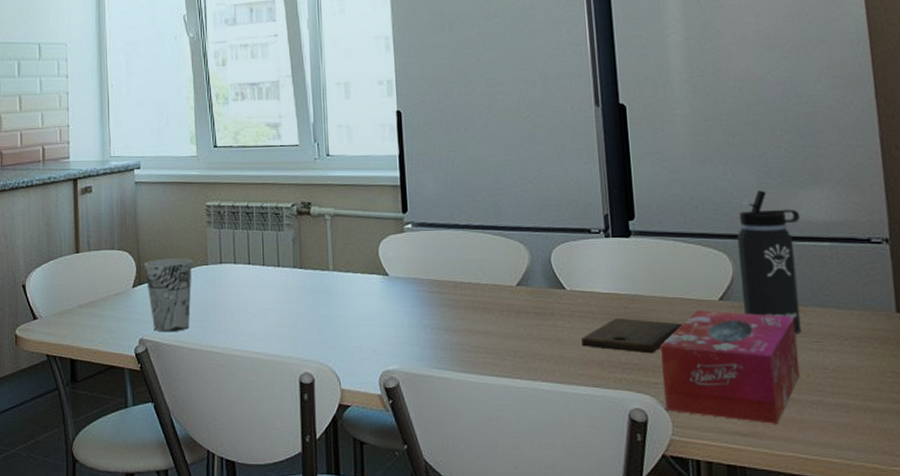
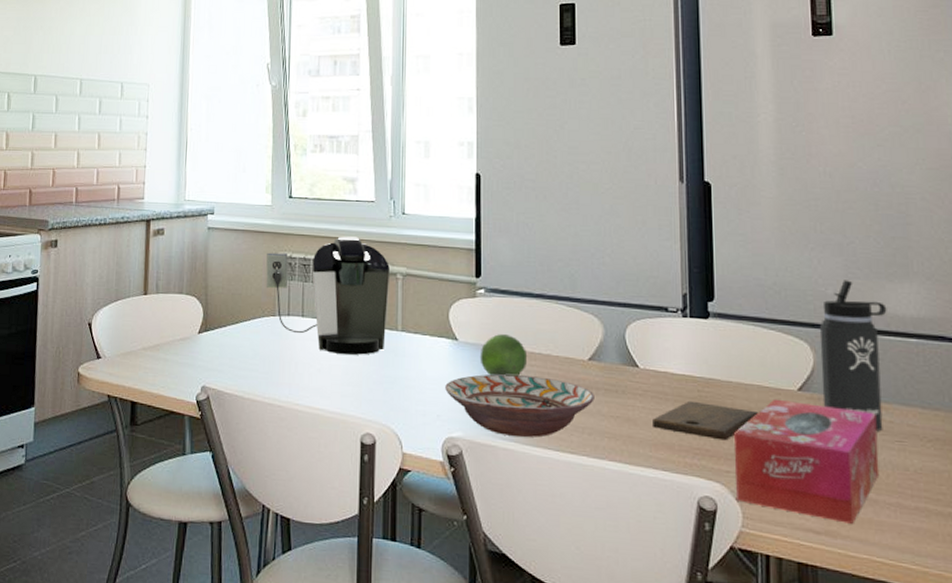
cup: present [145,258,192,332] -> none [212,306,260,382]
coffee maker: none [195,181,319,297] -> present [266,236,390,355]
decorative bowl: none [379,305,525,364] -> present [445,374,594,438]
fruit: none [411,267,458,309] -> present [480,334,528,377]

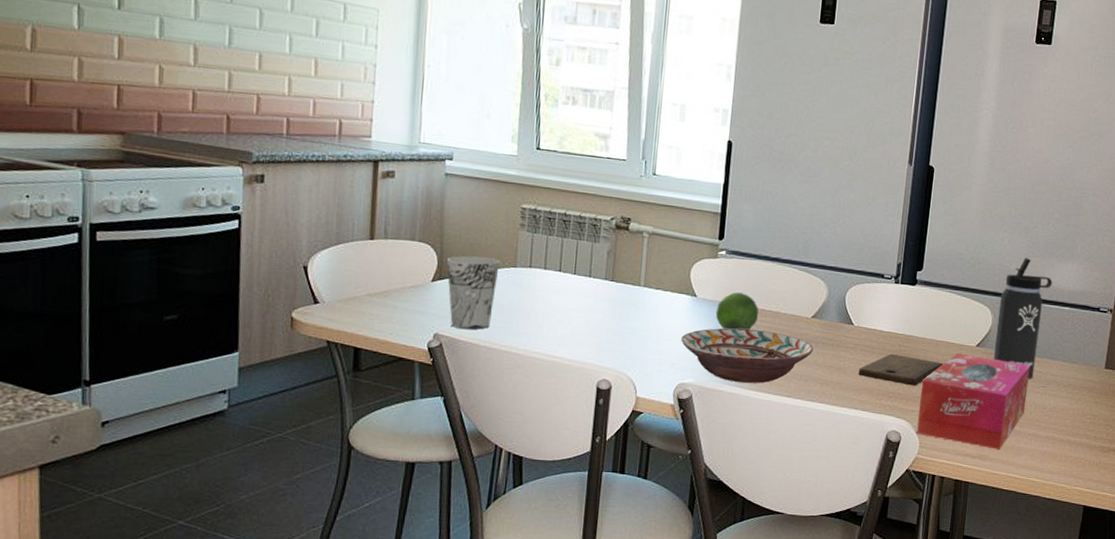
cup: none [212,306,260,382] -> present [447,256,500,330]
coffee maker: present [266,236,390,355] -> none [507,192,637,308]

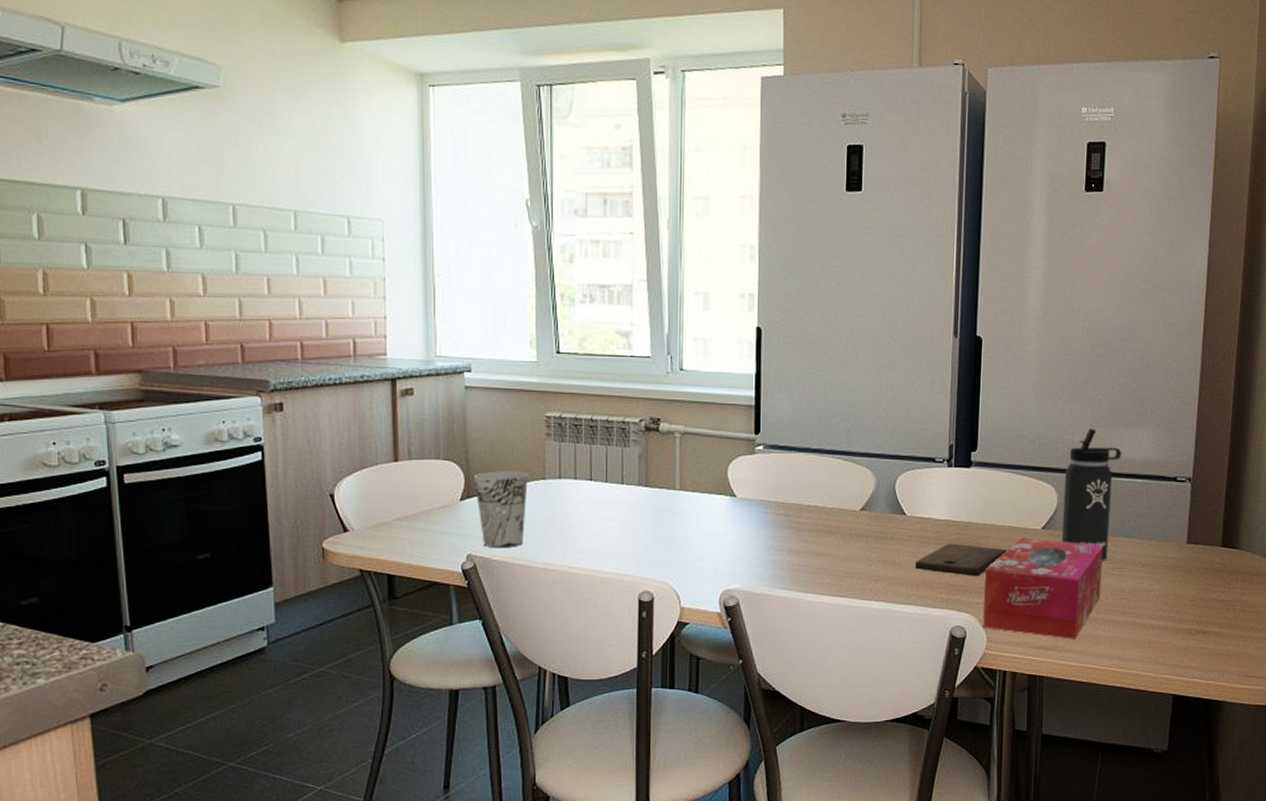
decorative bowl: present [681,328,814,384] -> none [723,528,865,584]
fruit: present [715,292,759,331] -> none [757,489,804,530]

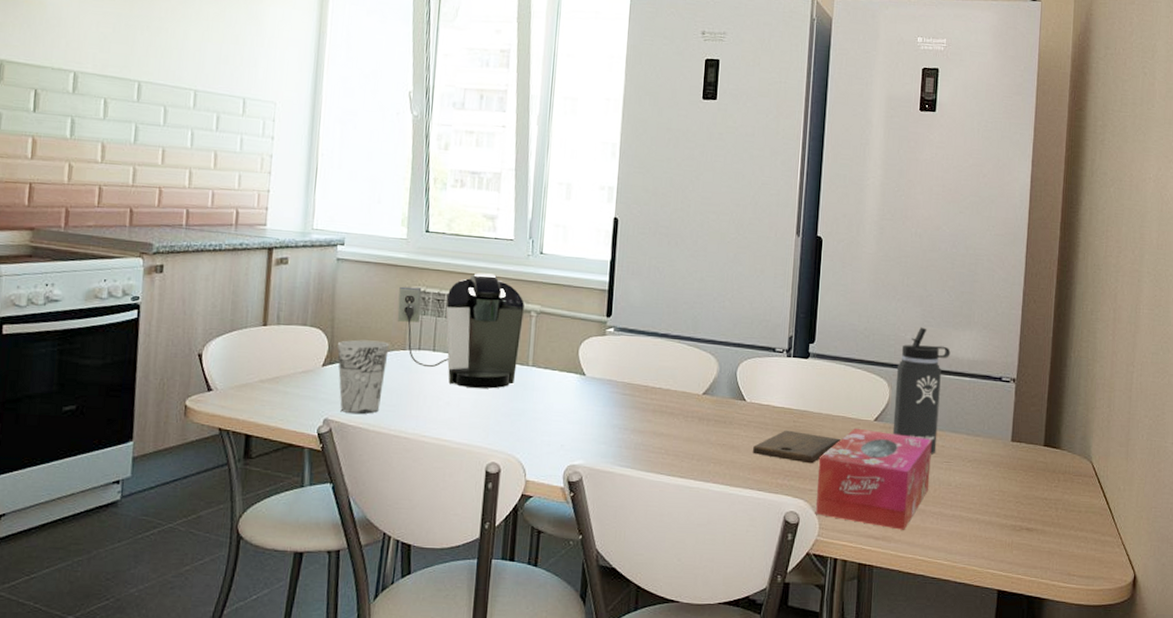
coffee maker: none [534,394,667,515] -> present [397,273,524,389]

